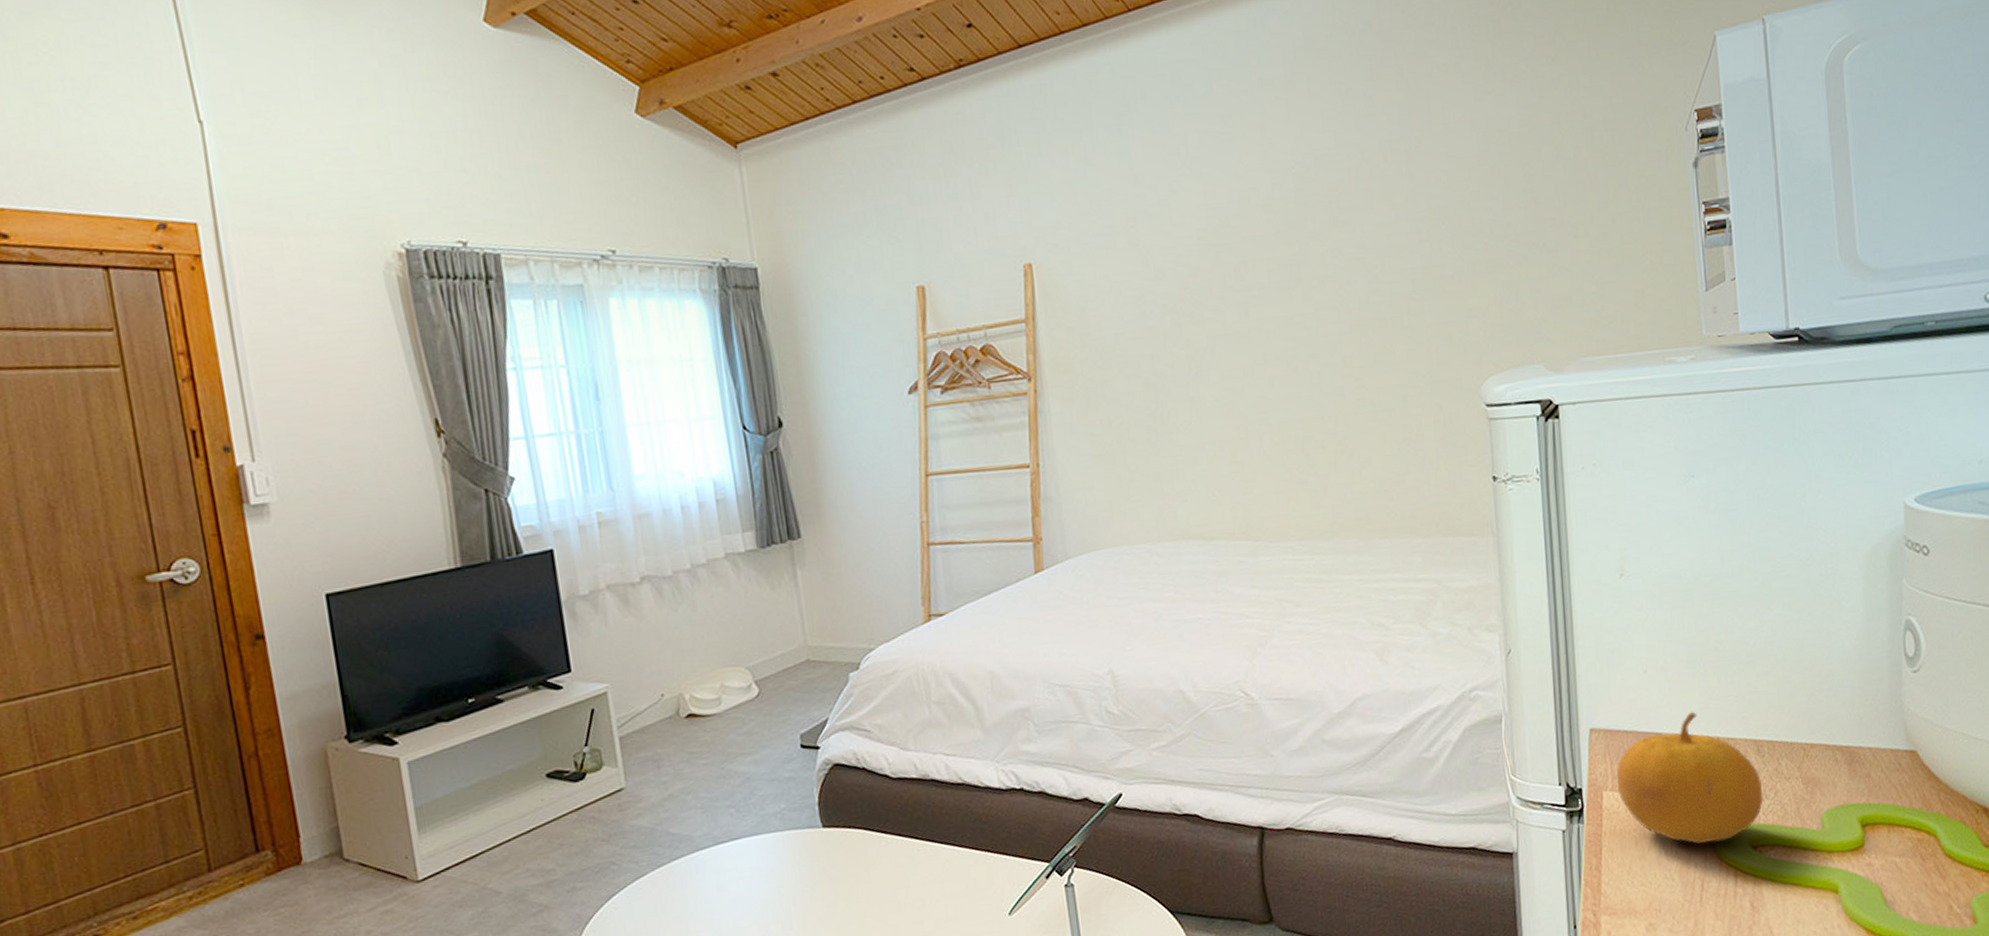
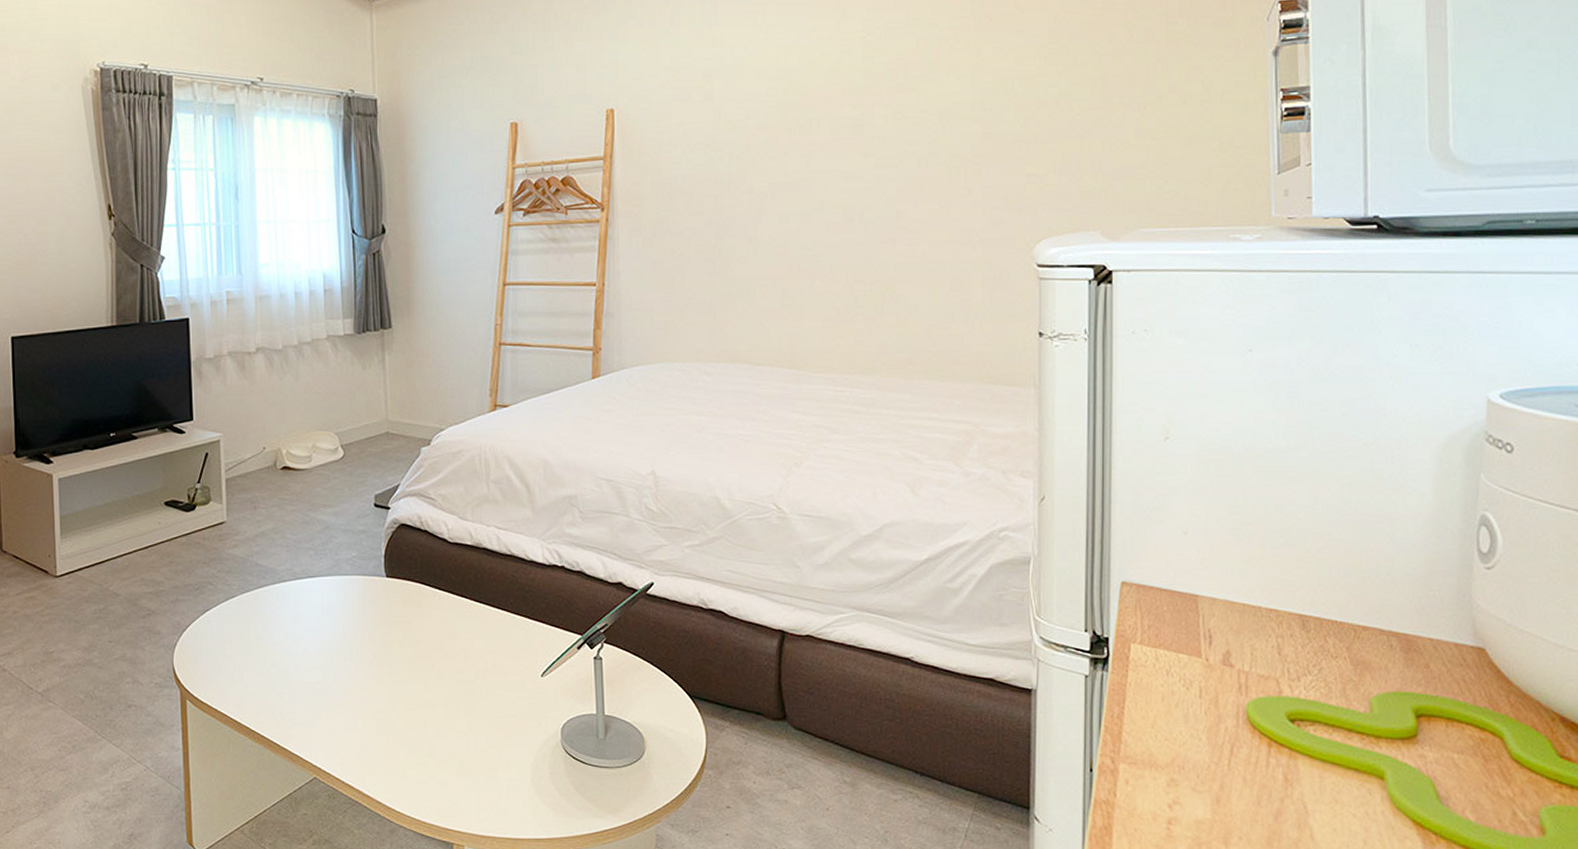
fruit: present [1616,711,1763,844] -> none [1146,578,1306,710]

